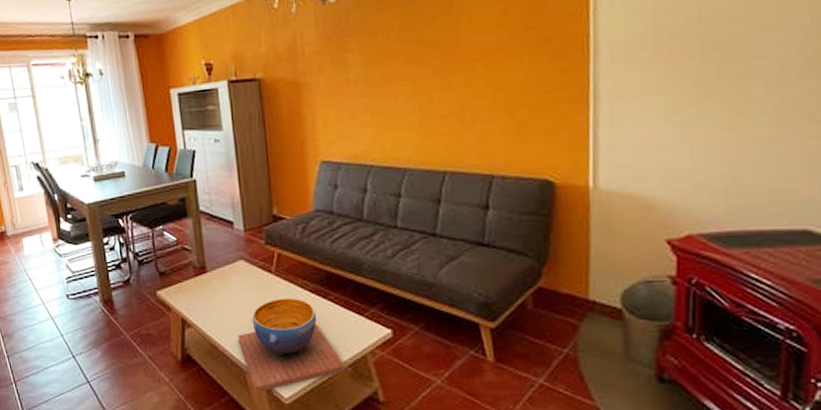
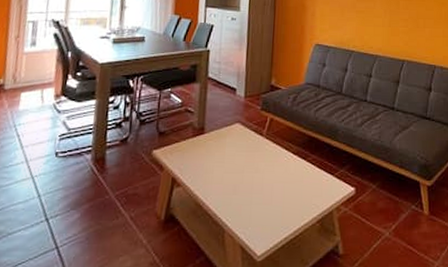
decorative bowl: present [238,298,347,393] -> none [223,159,315,252]

